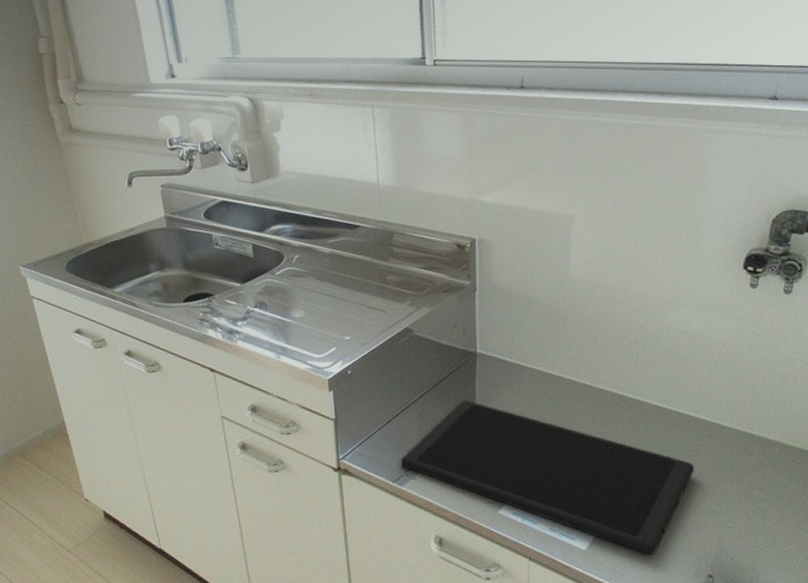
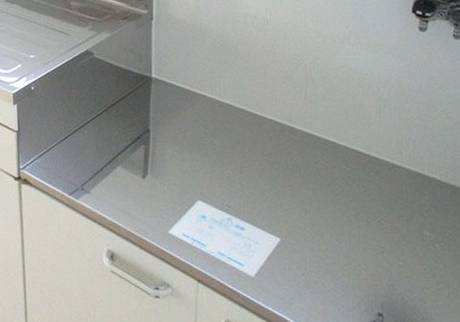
cutting board: present [401,400,695,556] -> none [77,121,364,288]

